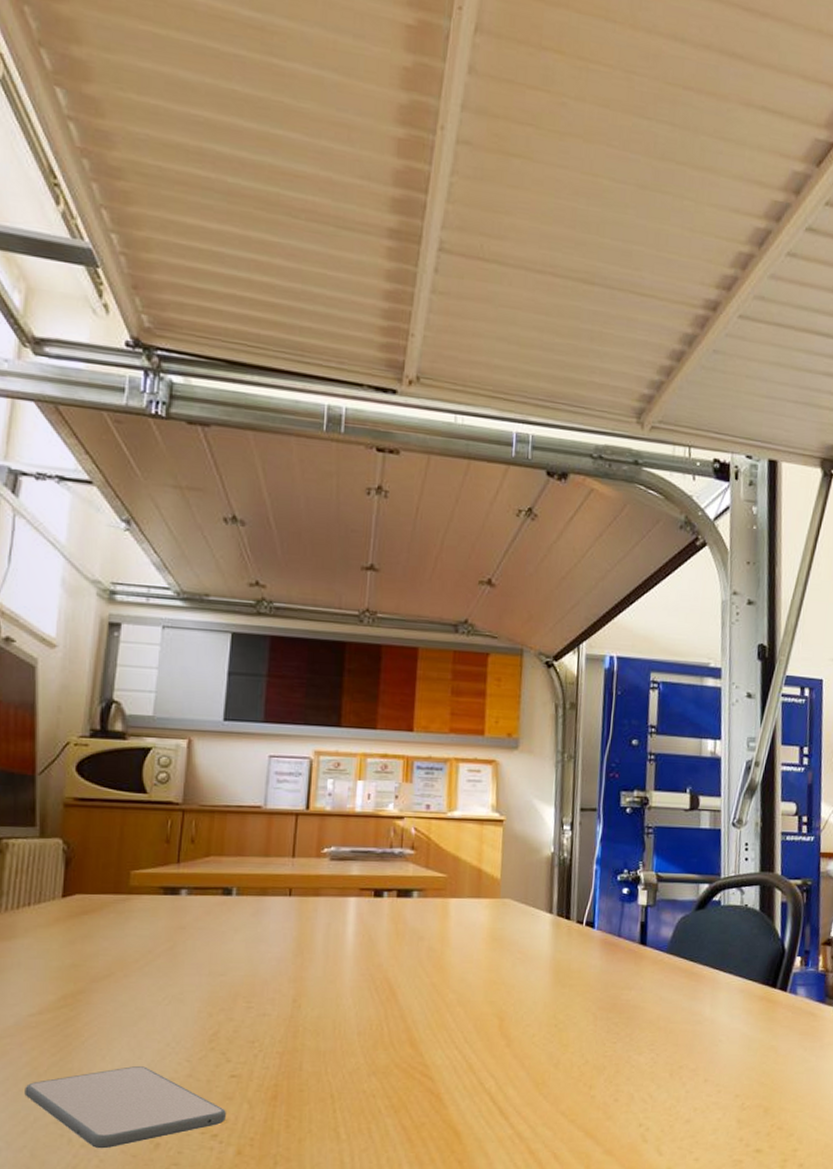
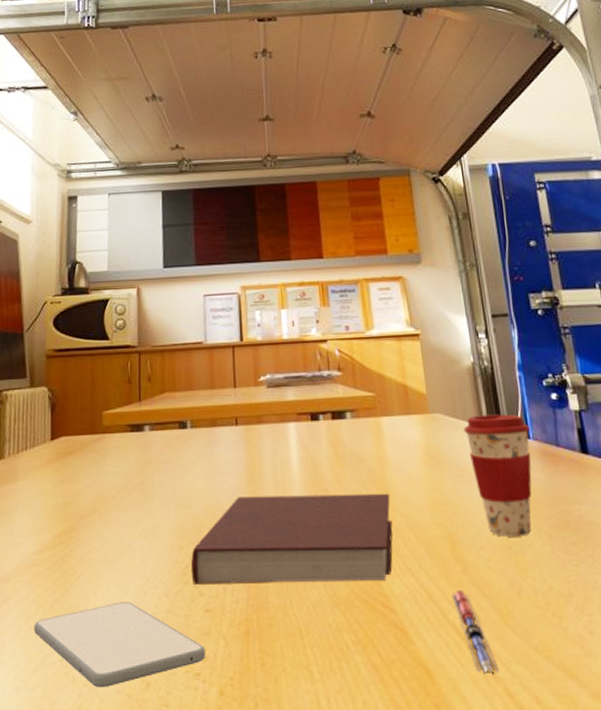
notebook: none [219,967,446,1052] -> present [190,493,393,585]
pen: none [491,1061,525,1135] -> present [451,589,499,675]
coffee cup: none [531,903,596,1016] -> present [463,414,532,537]

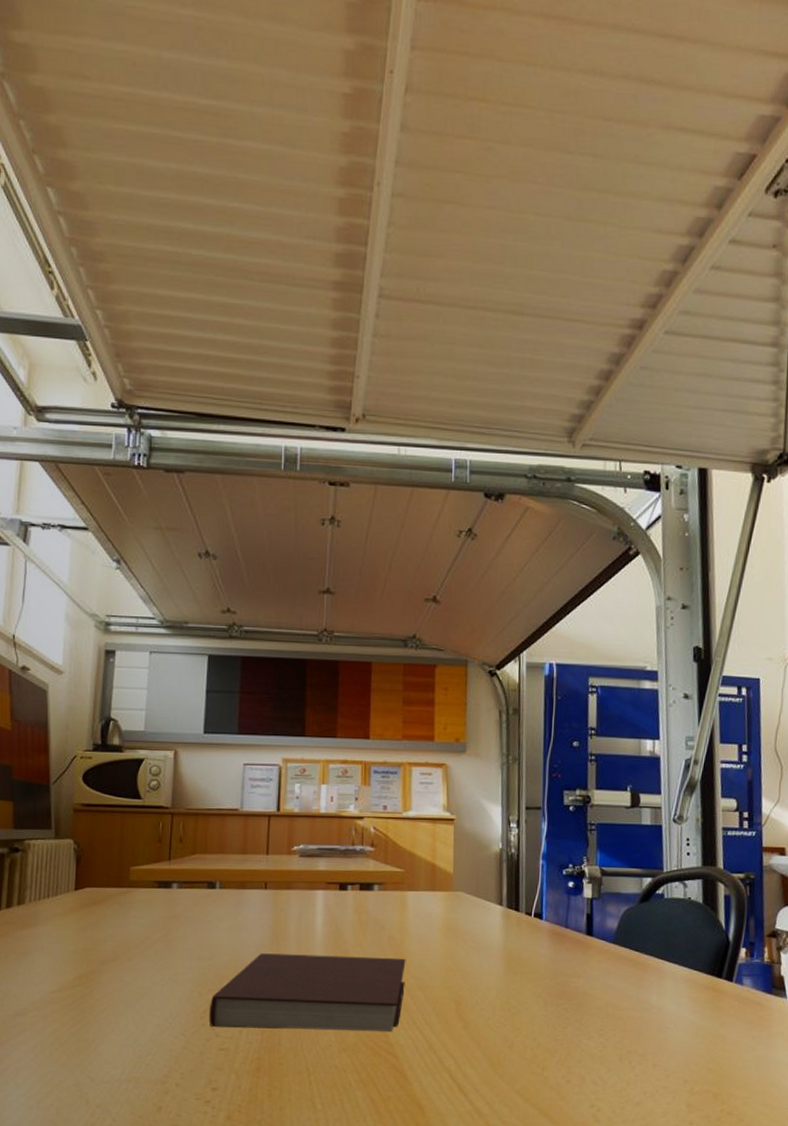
smartphone: present [34,602,206,688] -> none [50,1038,217,1110]
pen: present [451,589,499,675] -> none [450,1042,483,1111]
coffee cup: present [463,414,532,537] -> none [483,896,544,1002]

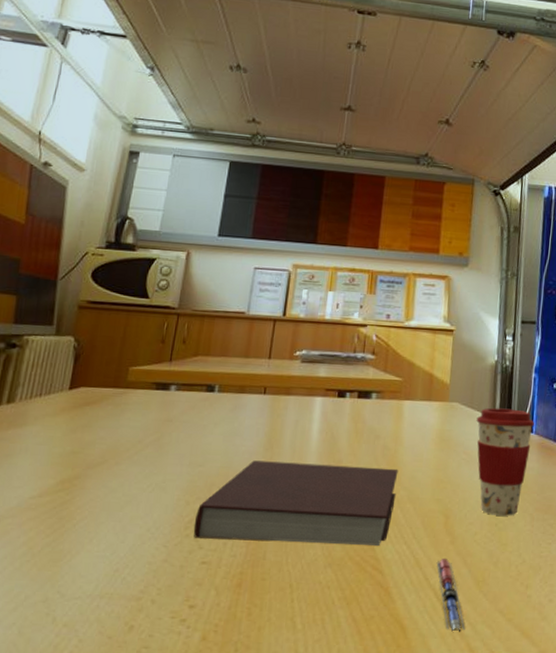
pen: none [450,1042,483,1111] -> present [436,557,465,632]
coffee cup: none [483,896,544,1002] -> present [476,407,534,516]

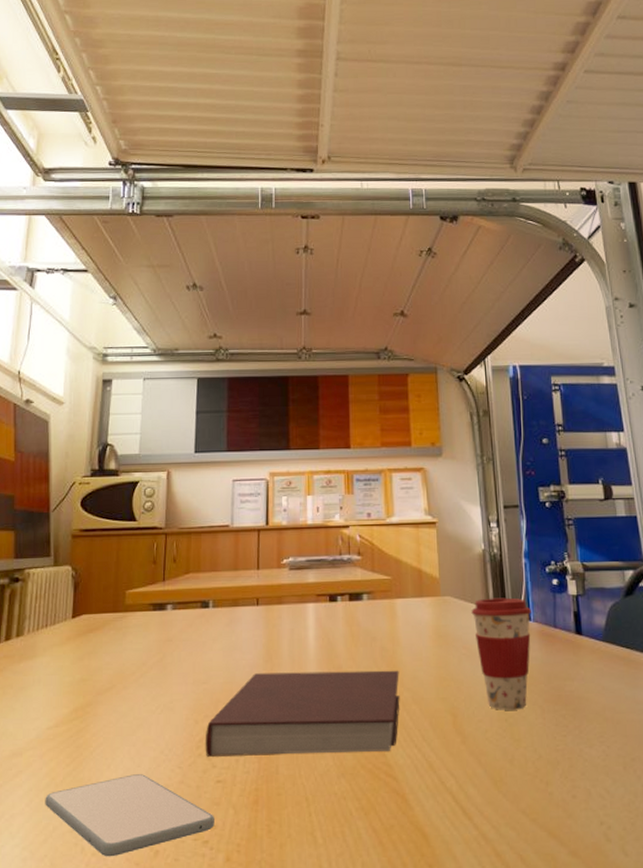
smartphone: none [19,550,195,629] -> present [45,774,214,857]
pen: present [436,557,465,632] -> none [450,759,489,837]

